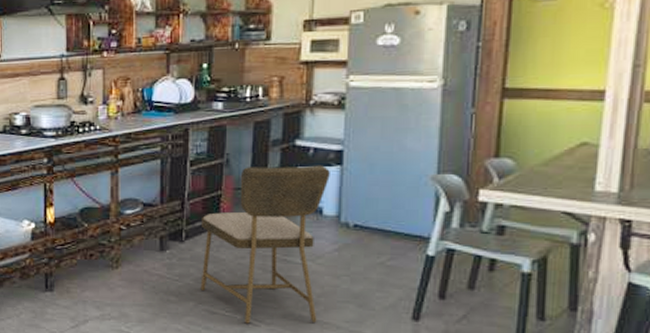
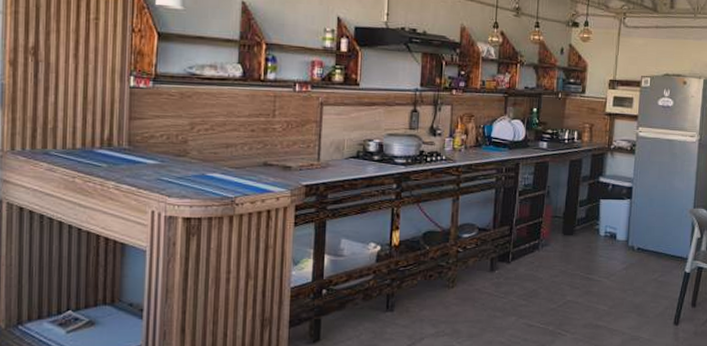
dining chair: present [200,165,330,324] -> none [521,198,623,334]

